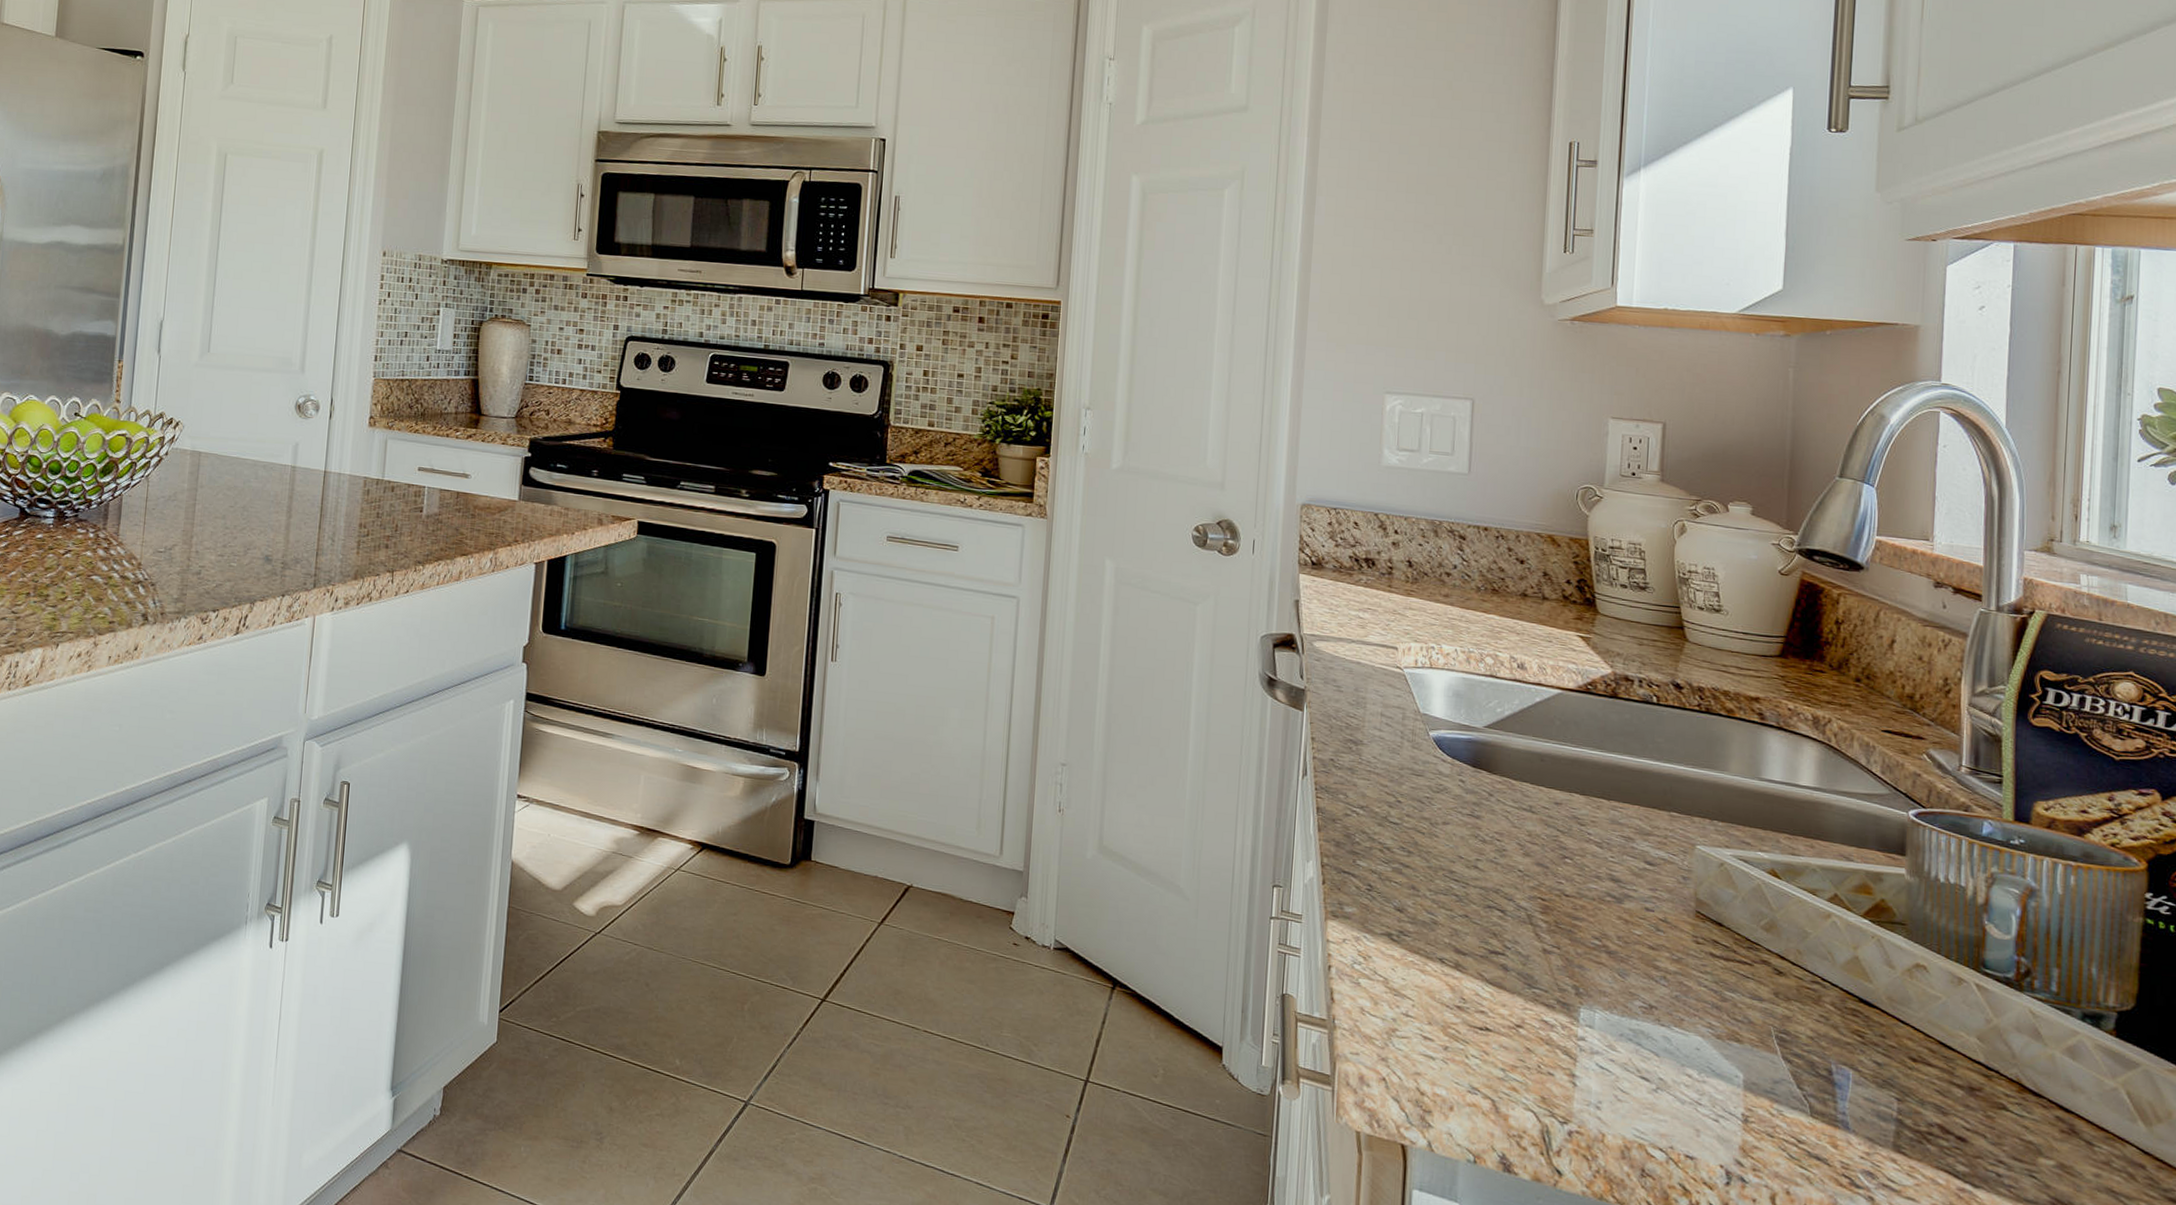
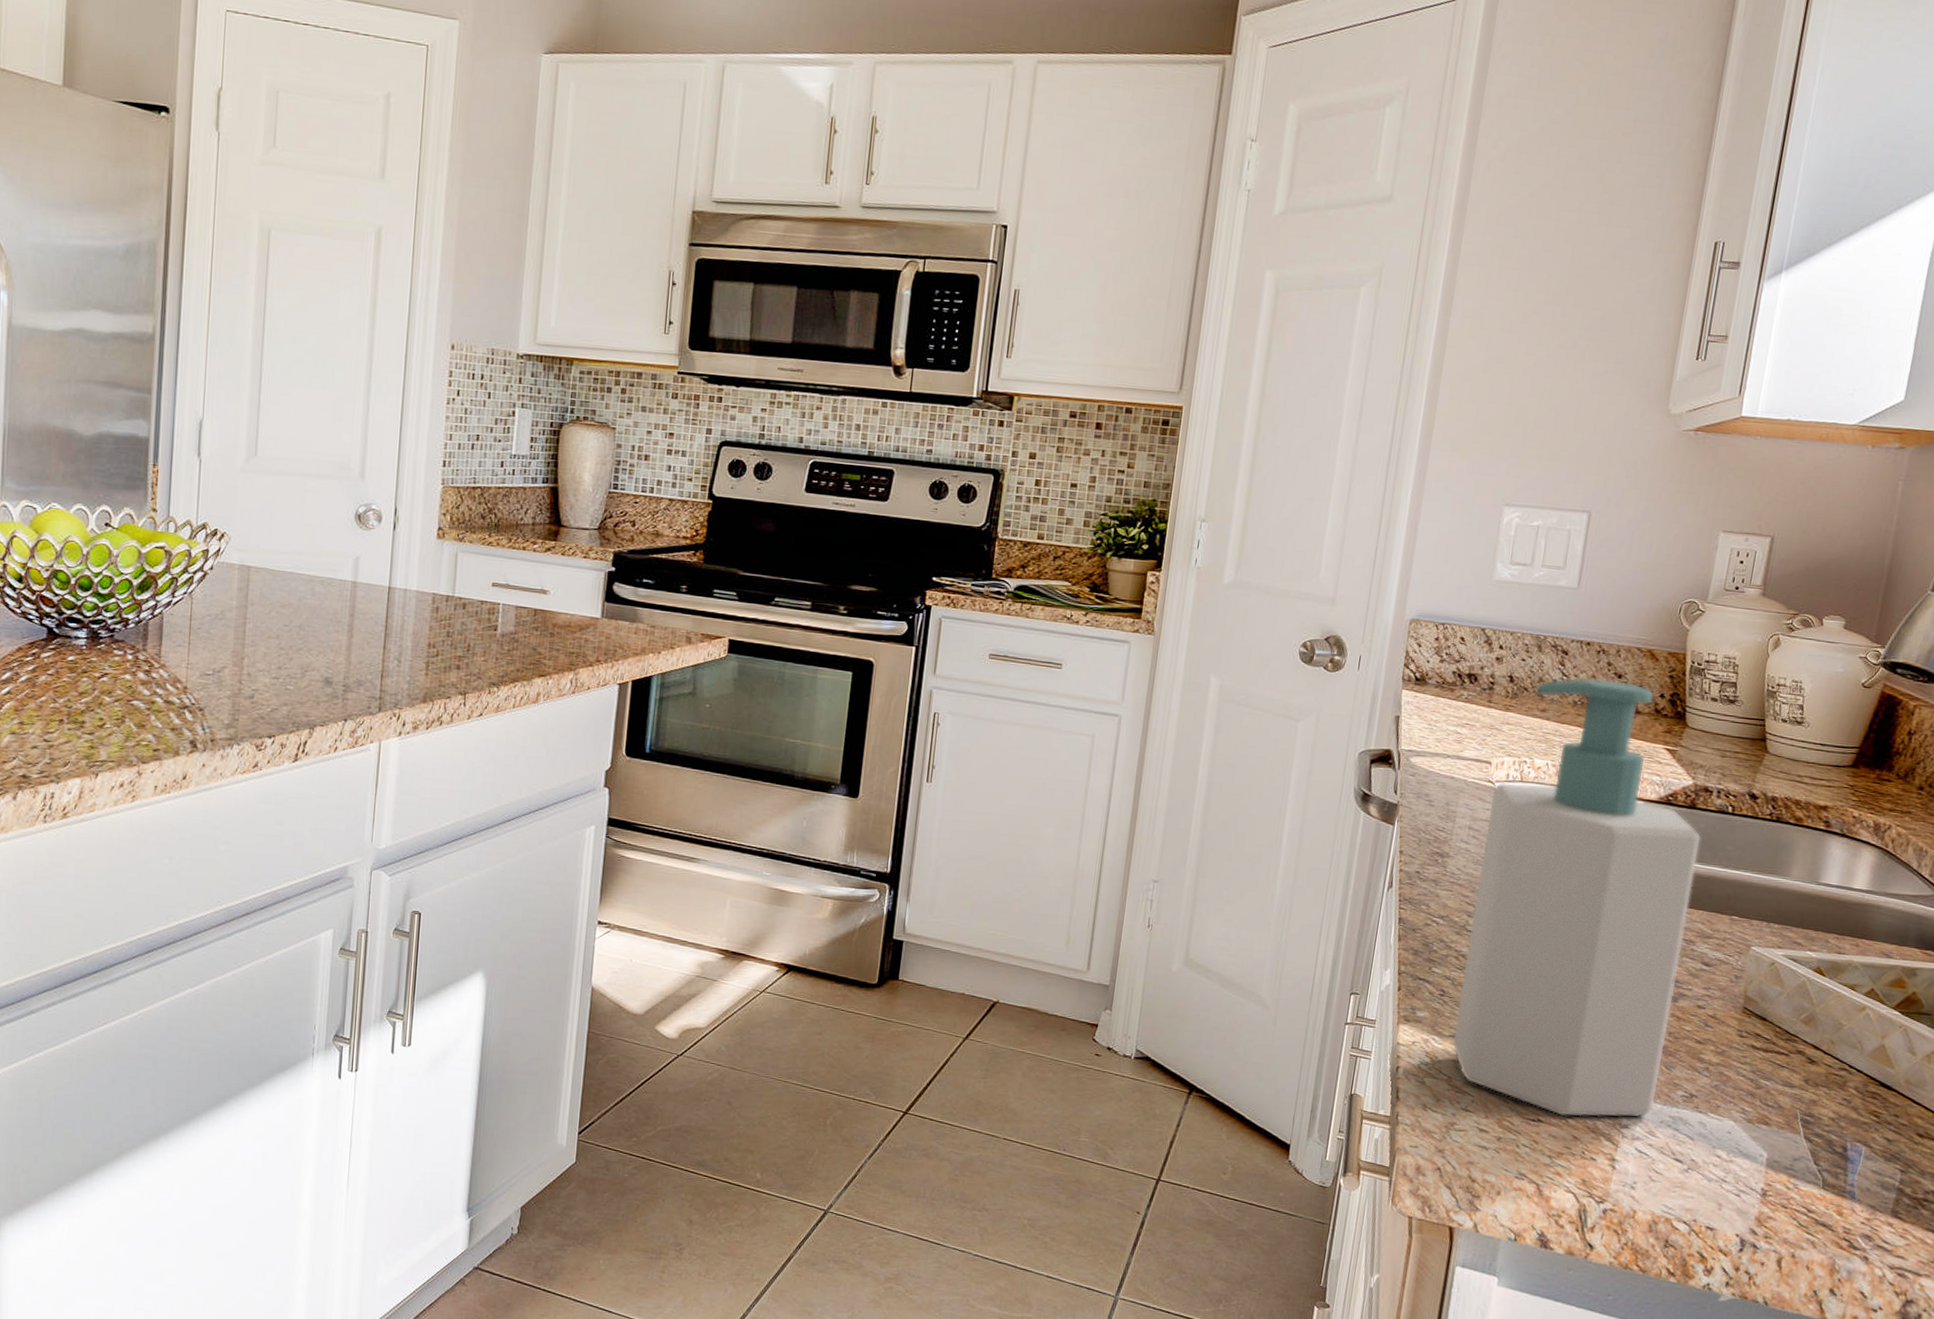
soap bottle: none [1385,562,1628,1030] -> present [1452,677,1702,1118]

